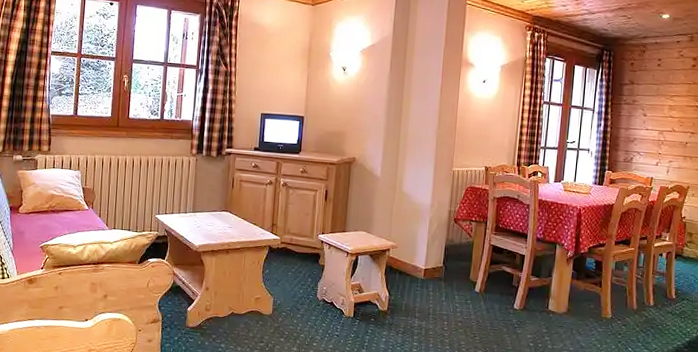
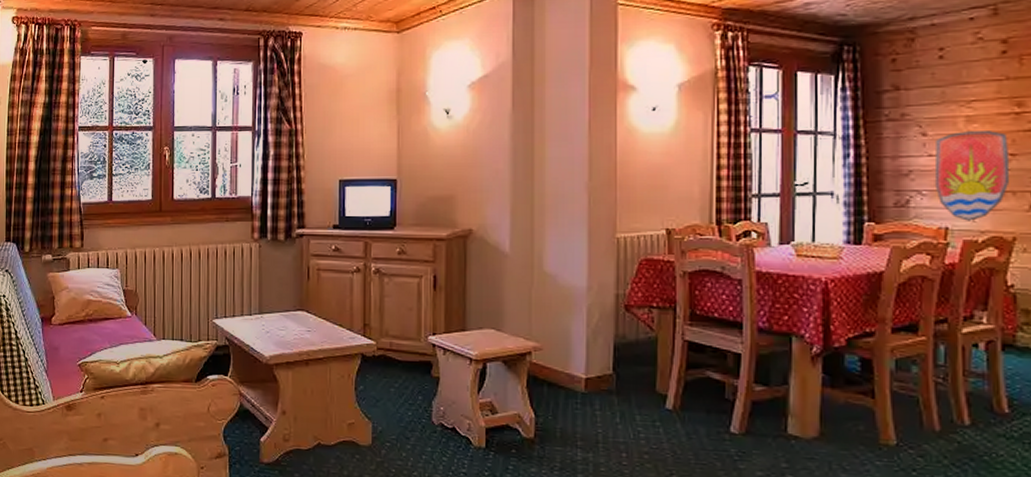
decorative shield: none [648,115,691,174] -> present [934,131,1010,221]

